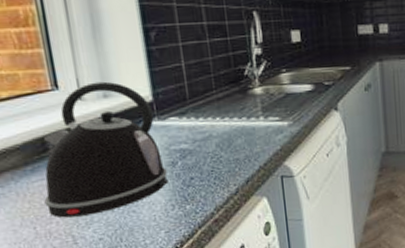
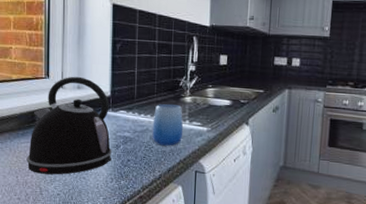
cup: none [216,98,259,153] -> present [152,103,184,146]

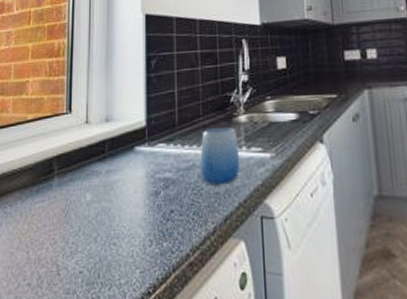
kettle: present [26,76,112,175] -> none [40,106,150,244]

